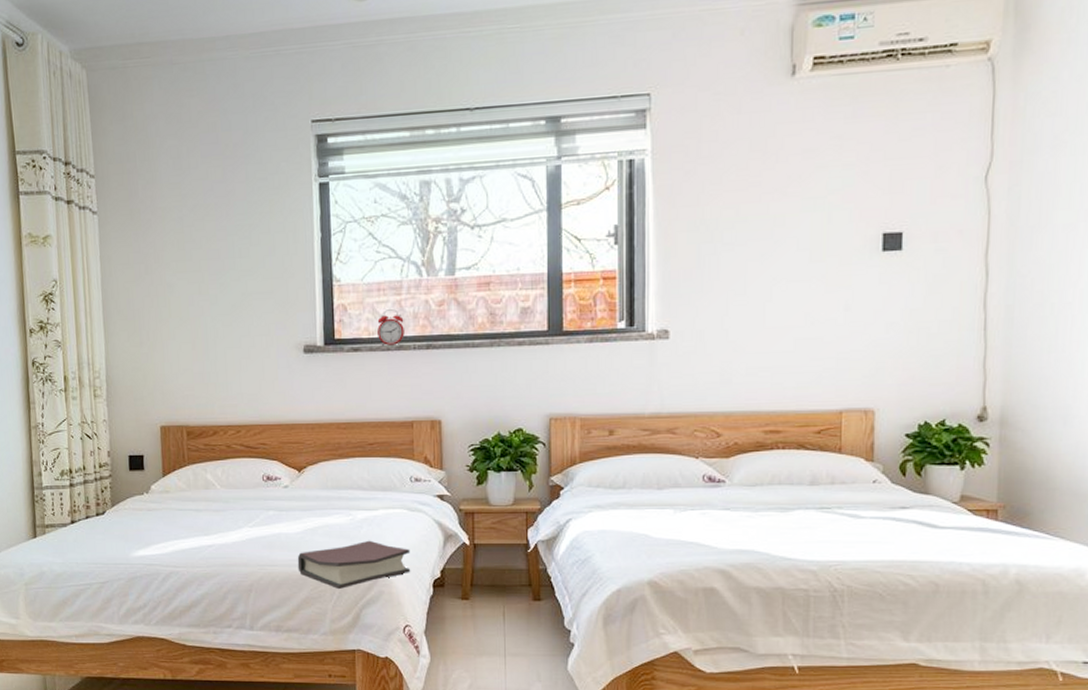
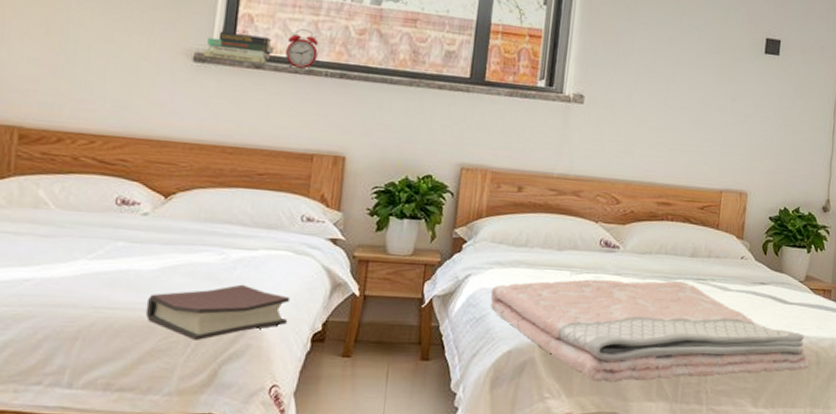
books: none [310,322,368,349] -> present [202,32,275,66]
towel: none [593,511,973,618] -> present [490,279,809,382]

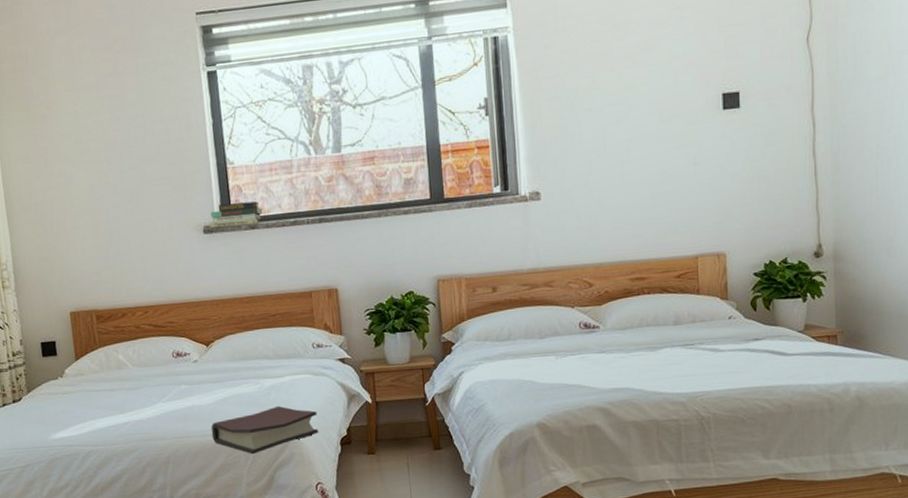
alarm clock: present [286,28,319,71] -> none [271,187,298,223]
towel: present [490,279,809,382] -> none [484,349,821,452]

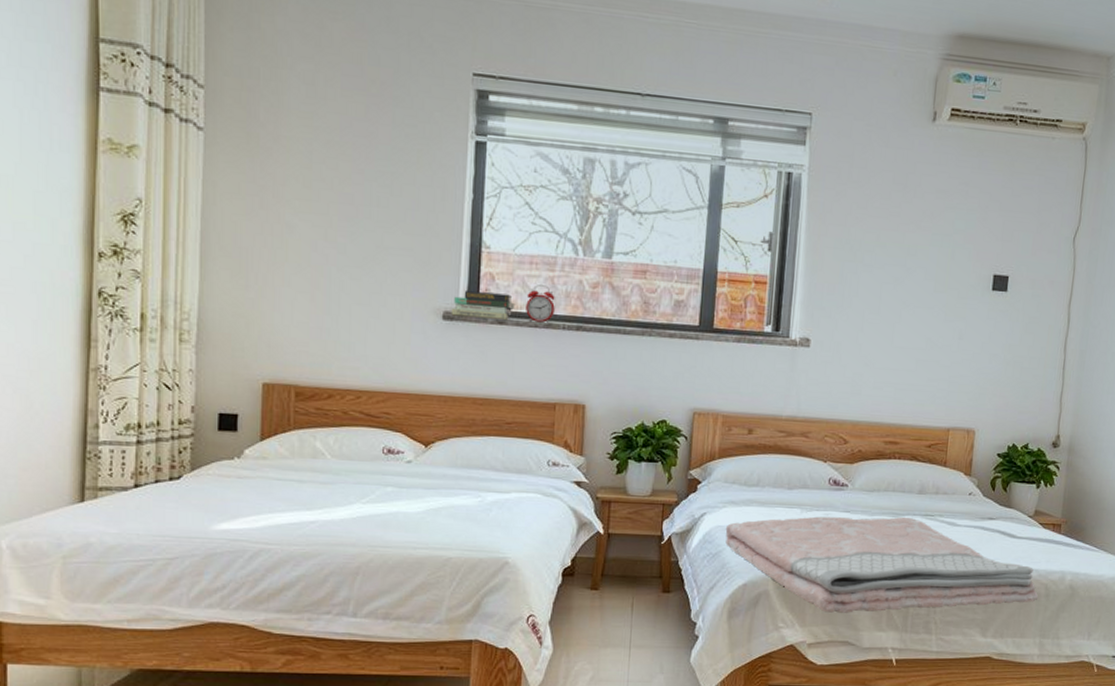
hardback book: present [211,405,319,455] -> none [415,524,542,576]
alarm clock: none [271,187,298,223] -> present [526,285,555,324]
towel: none [484,349,821,452] -> present [725,516,1038,613]

